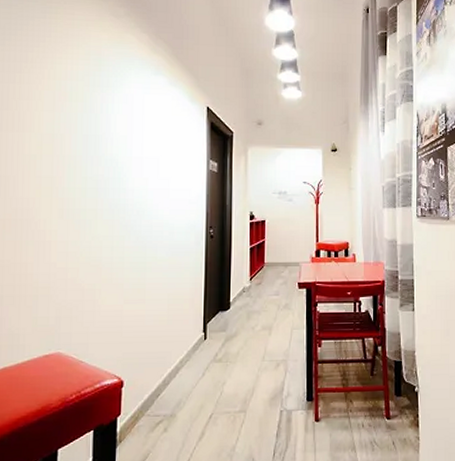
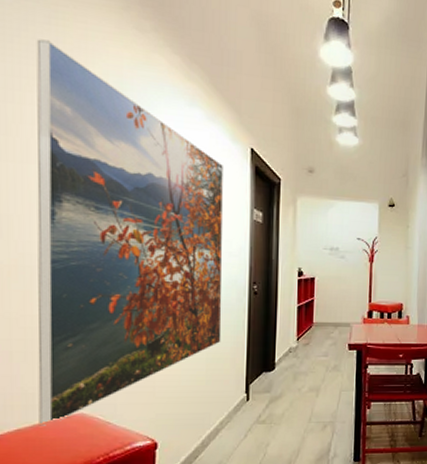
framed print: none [22,30,183,365] -> present [36,39,223,426]

